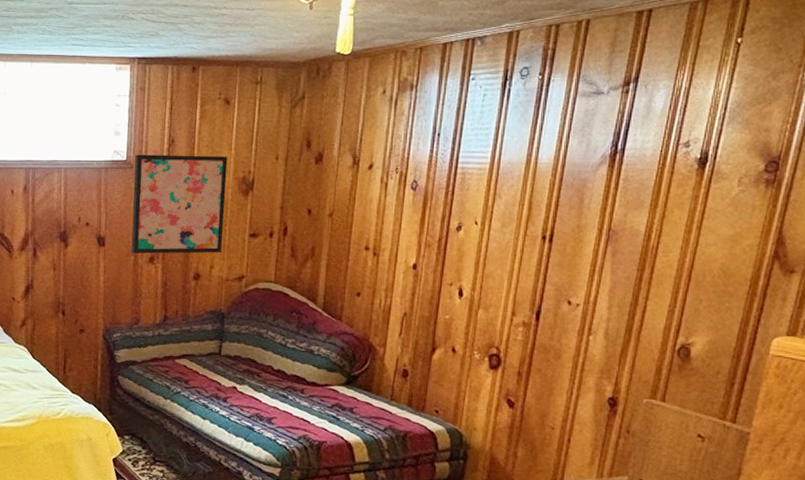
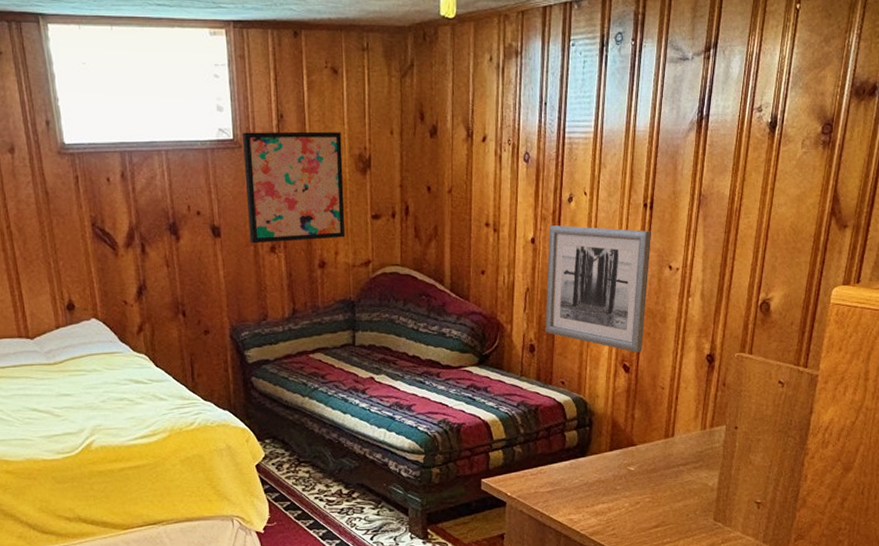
wall art: none [421,253,549,388] -> present [545,225,651,353]

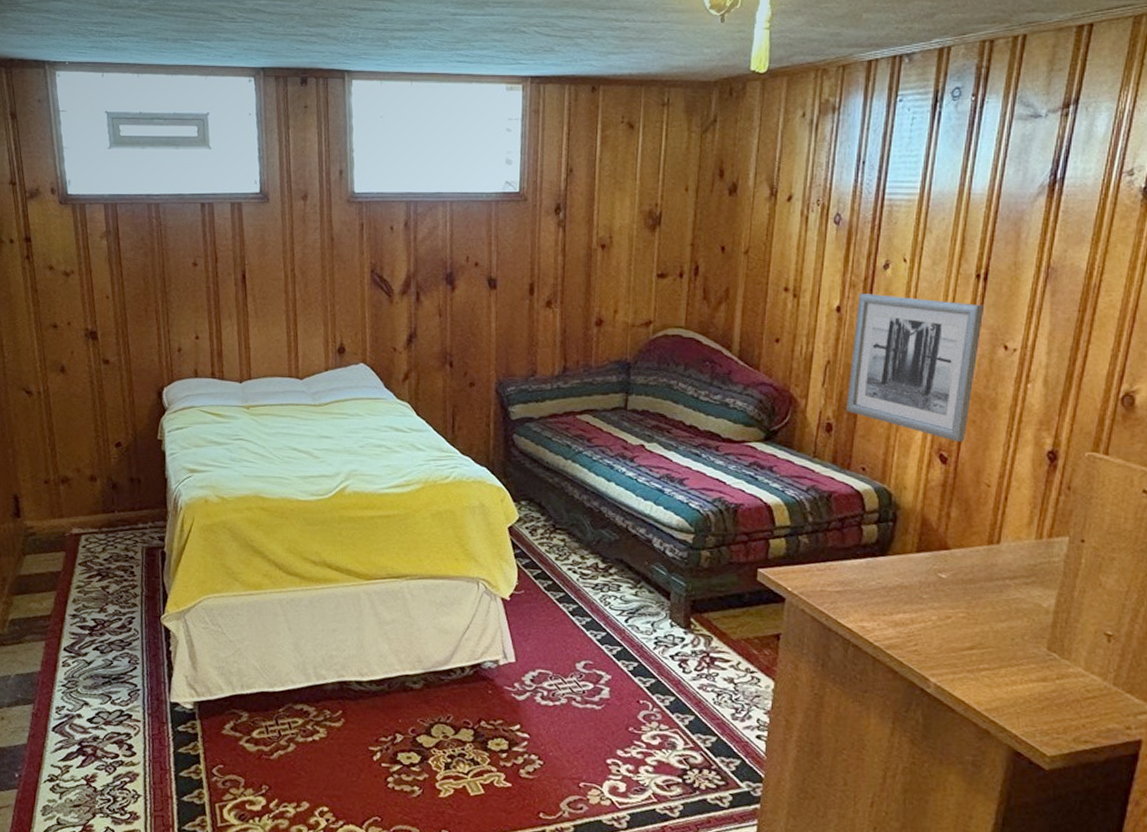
wall art: present [243,131,346,243] -> none [525,185,632,297]

